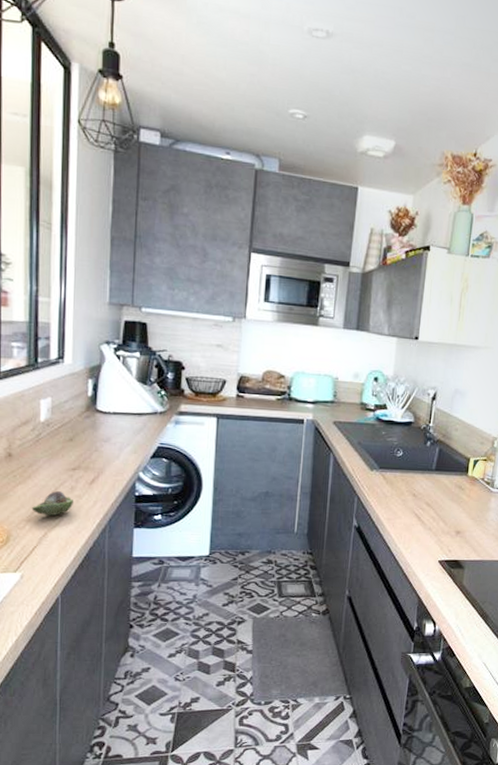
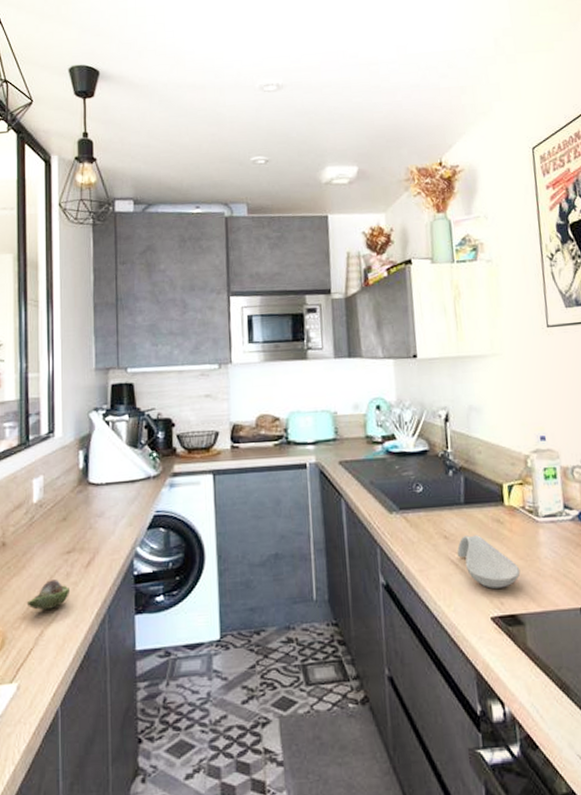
spoon rest: none [421,496,470,539] -> present [457,535,521,589]

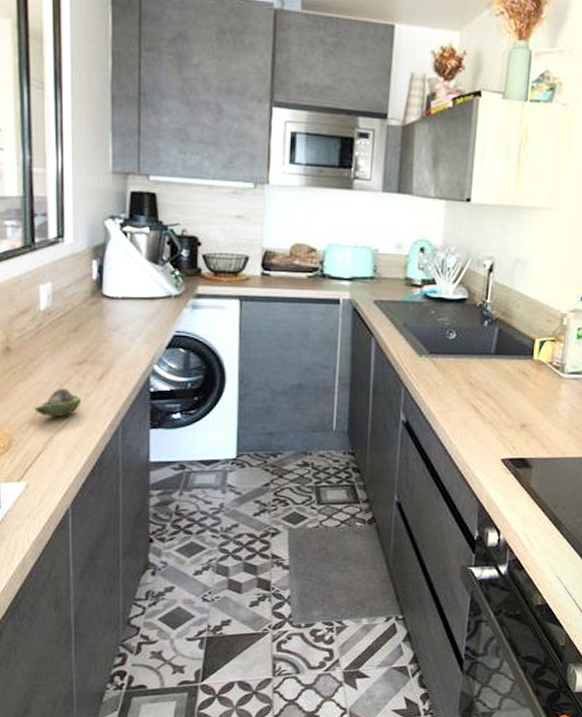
spoon rest: present [457,535,521,589] -> none [479,384,537,434]

